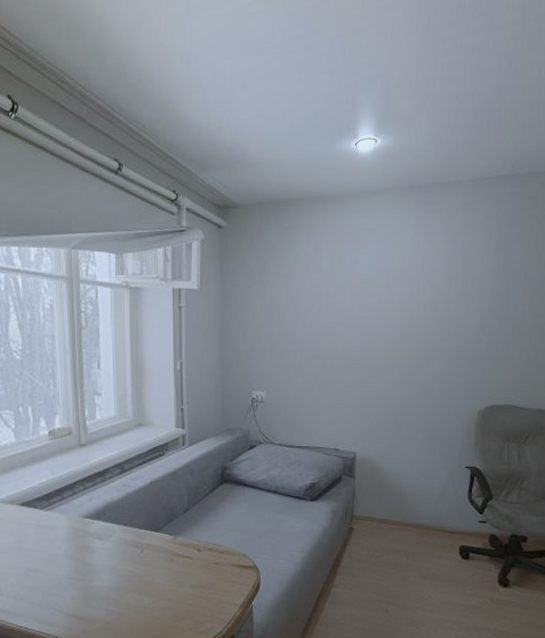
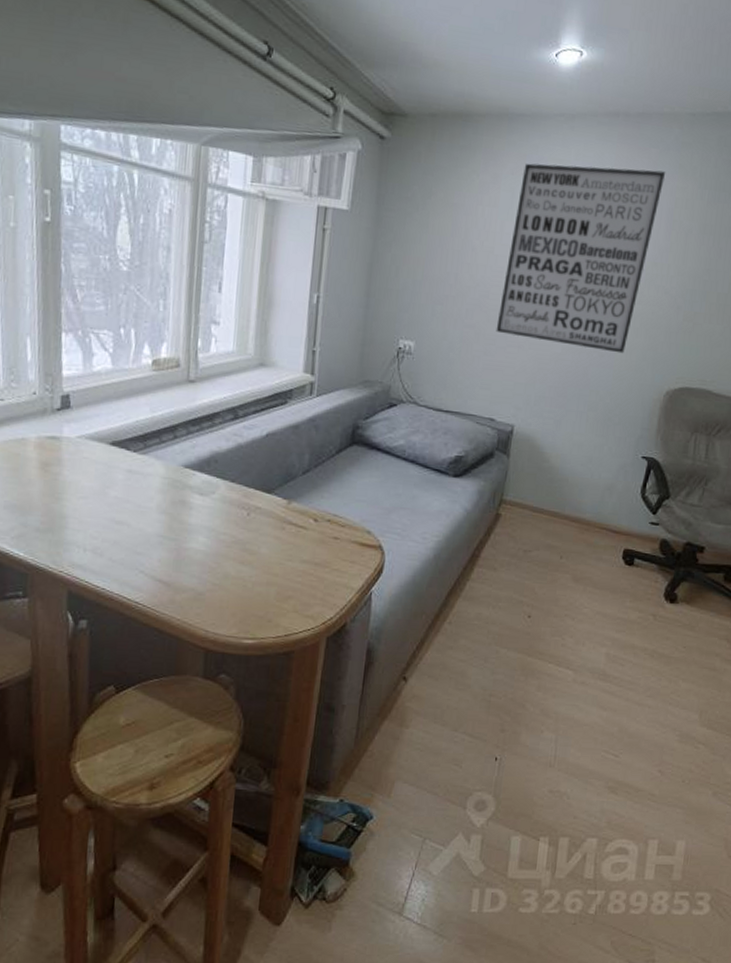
wall art: none [331,229,457,383] -> present [496,163,666,354]

